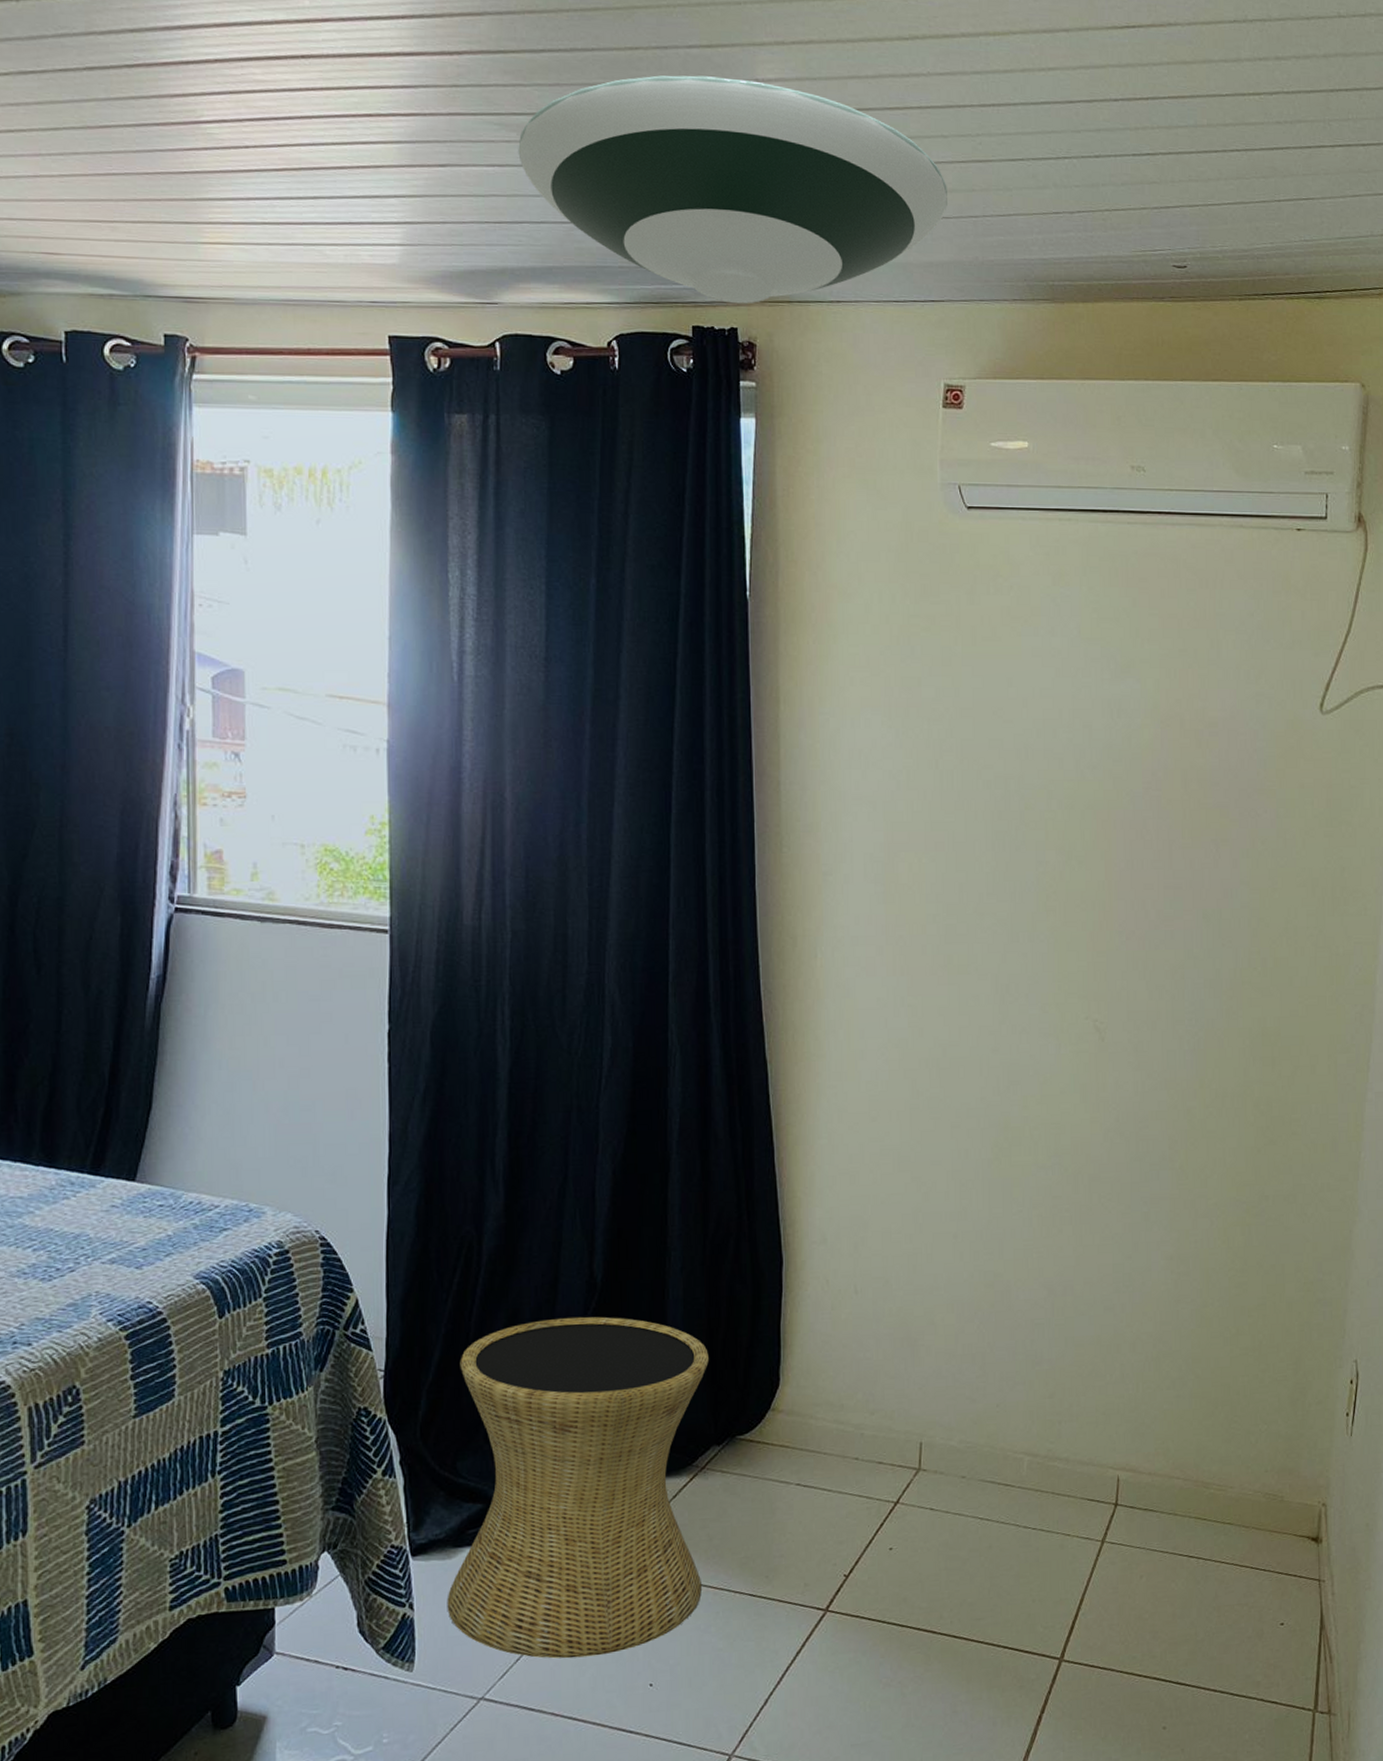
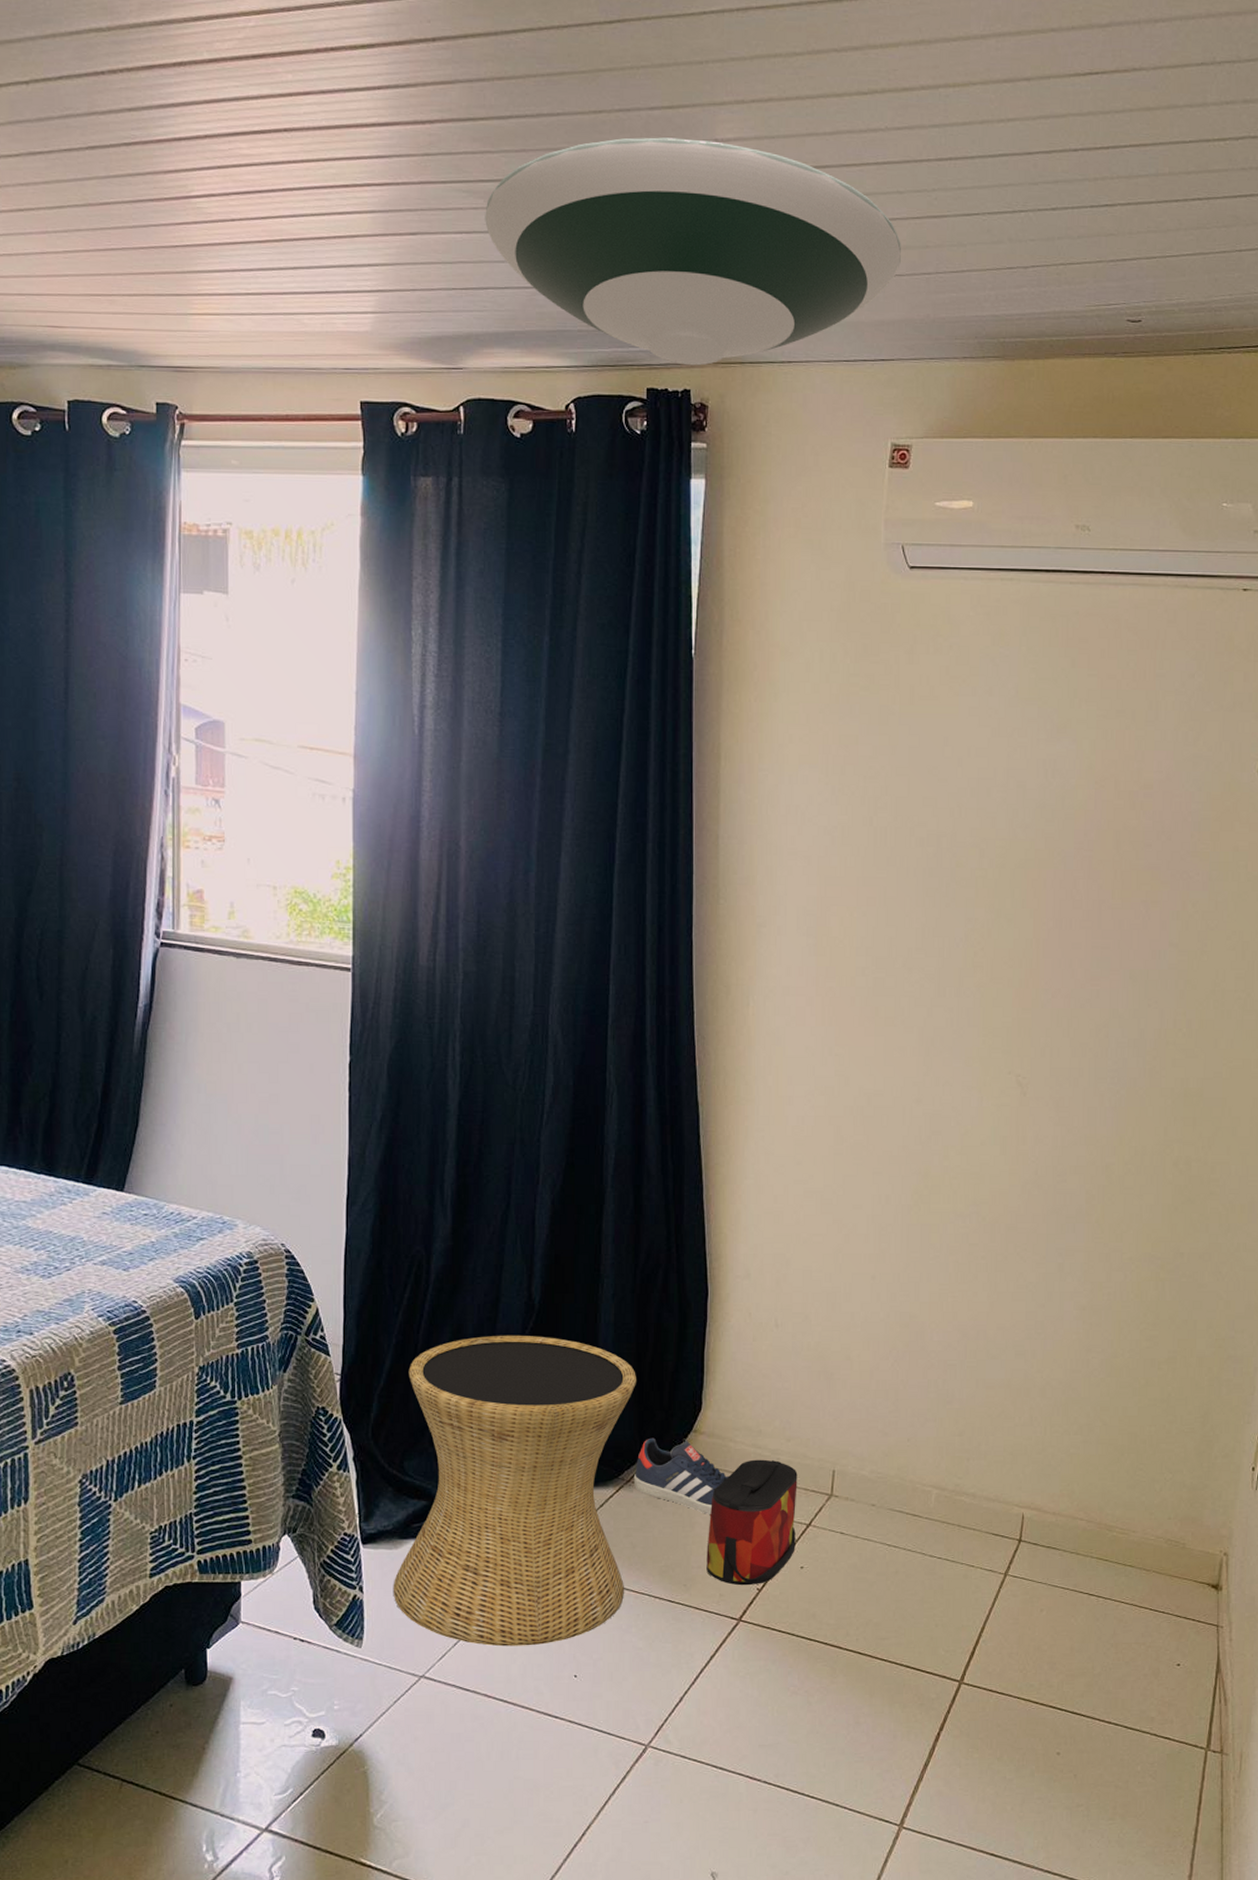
sneaker: none [708,1418,811,1498] -> present [633,1437,729,1514]
bag: none [789,1435,883,1573] -> present [706,1459,798,1586]

